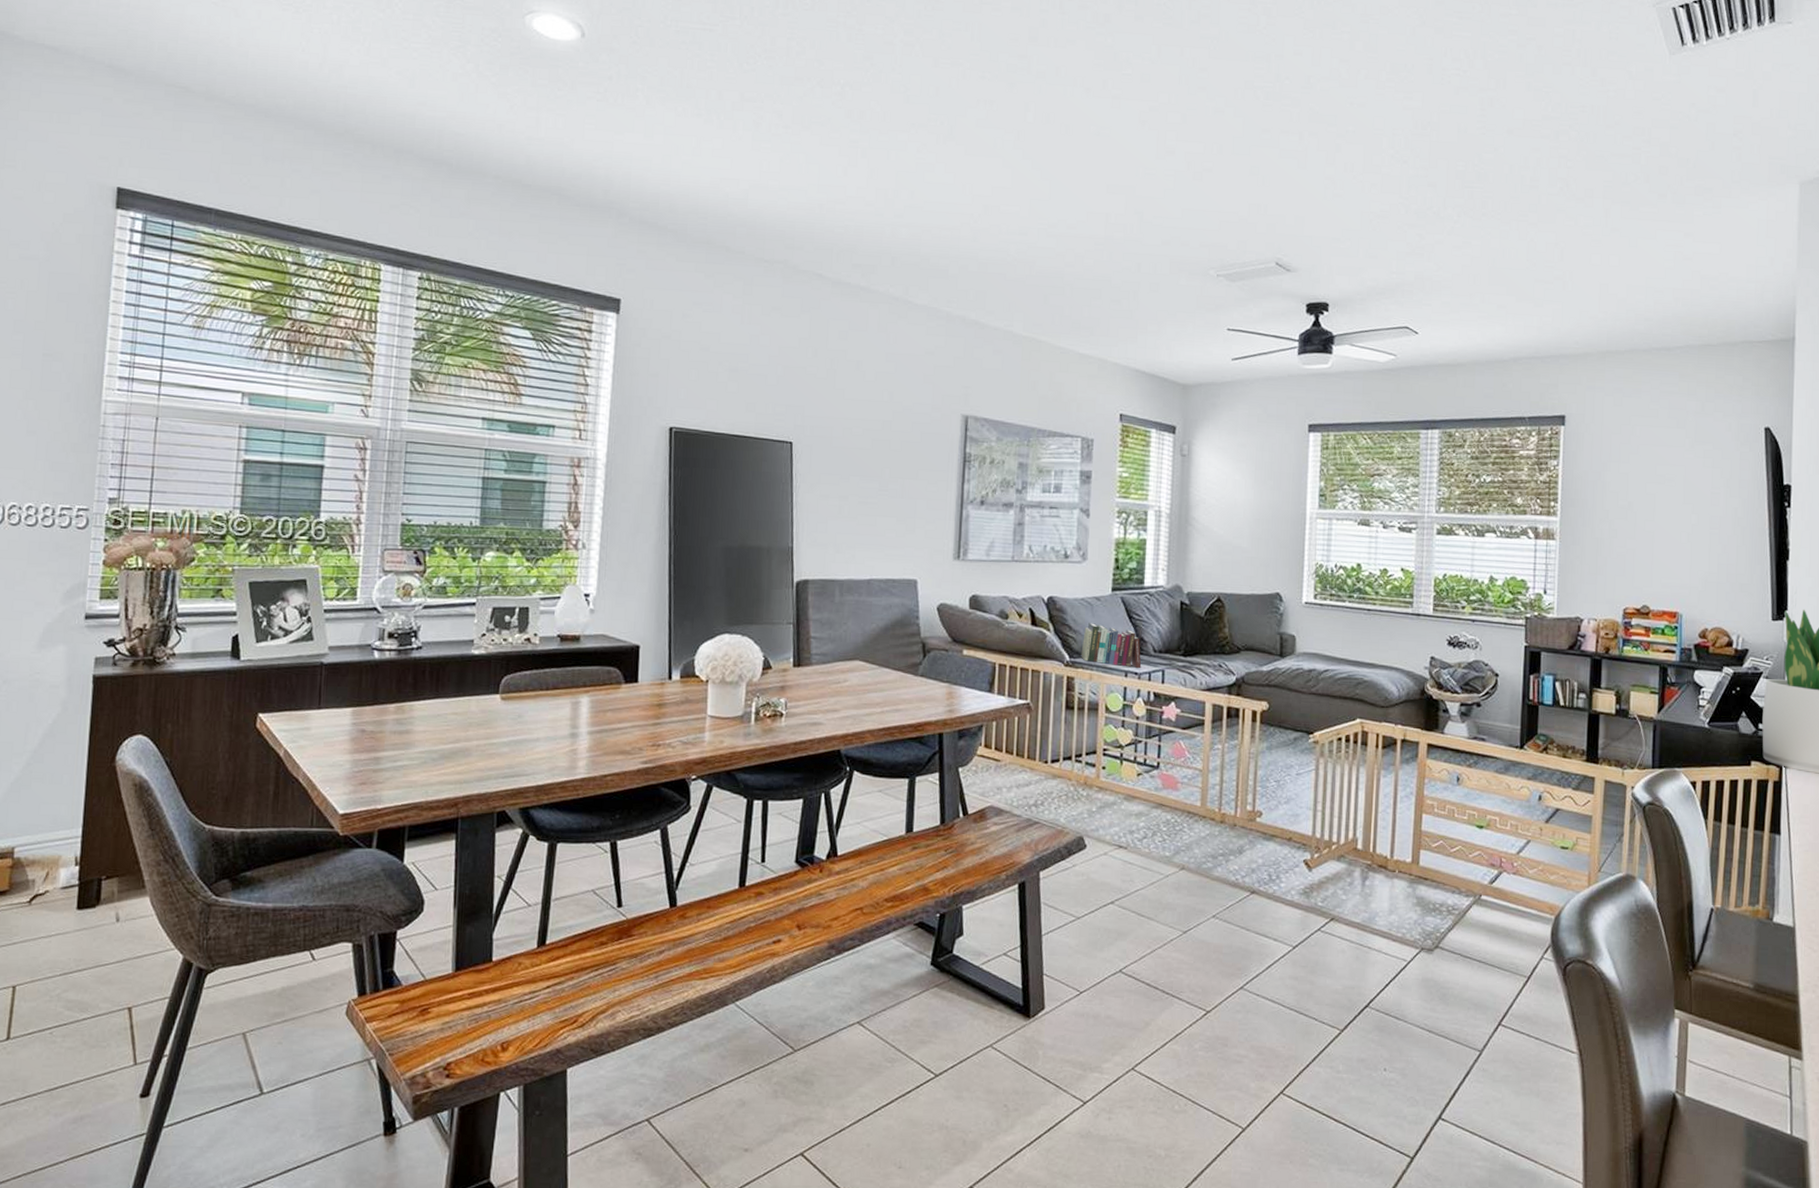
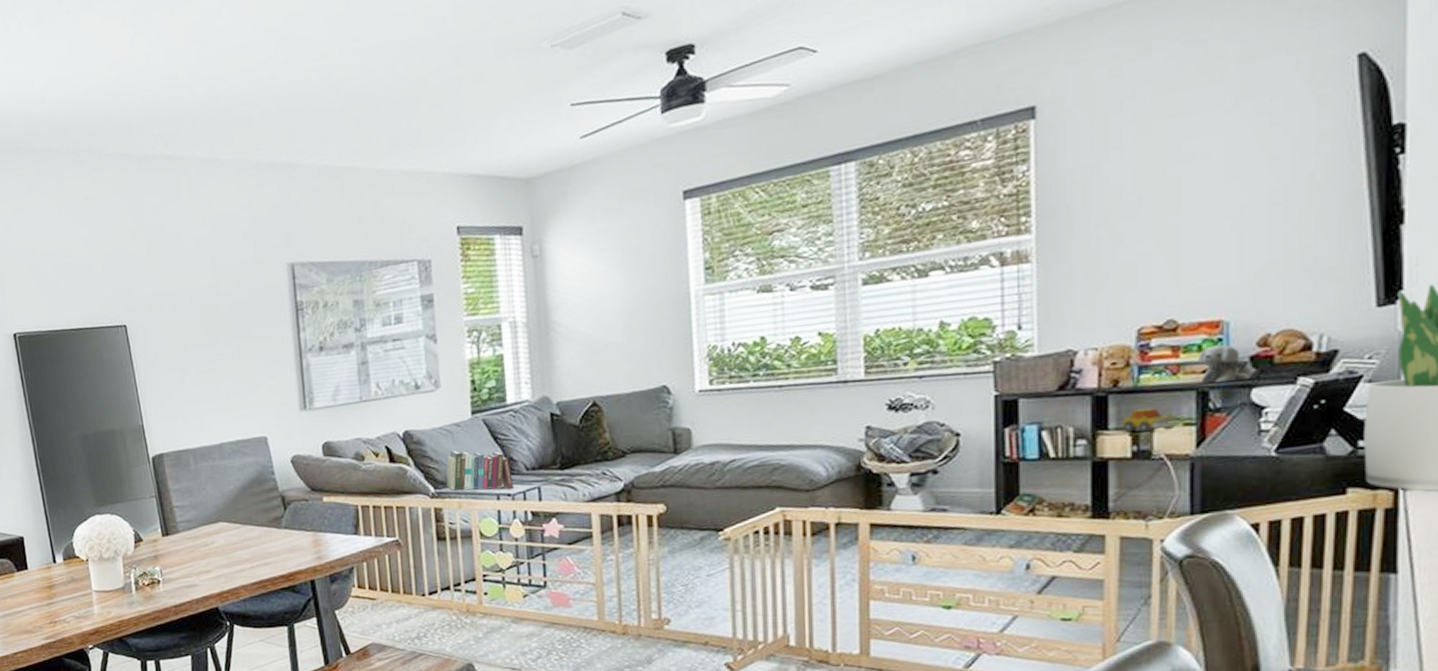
toy car: none [1610,674,1648,695] -> present [1122,408,1180,433]
plush toy: none [1662,631,1700,663] -> present [1198,344,1260,384]

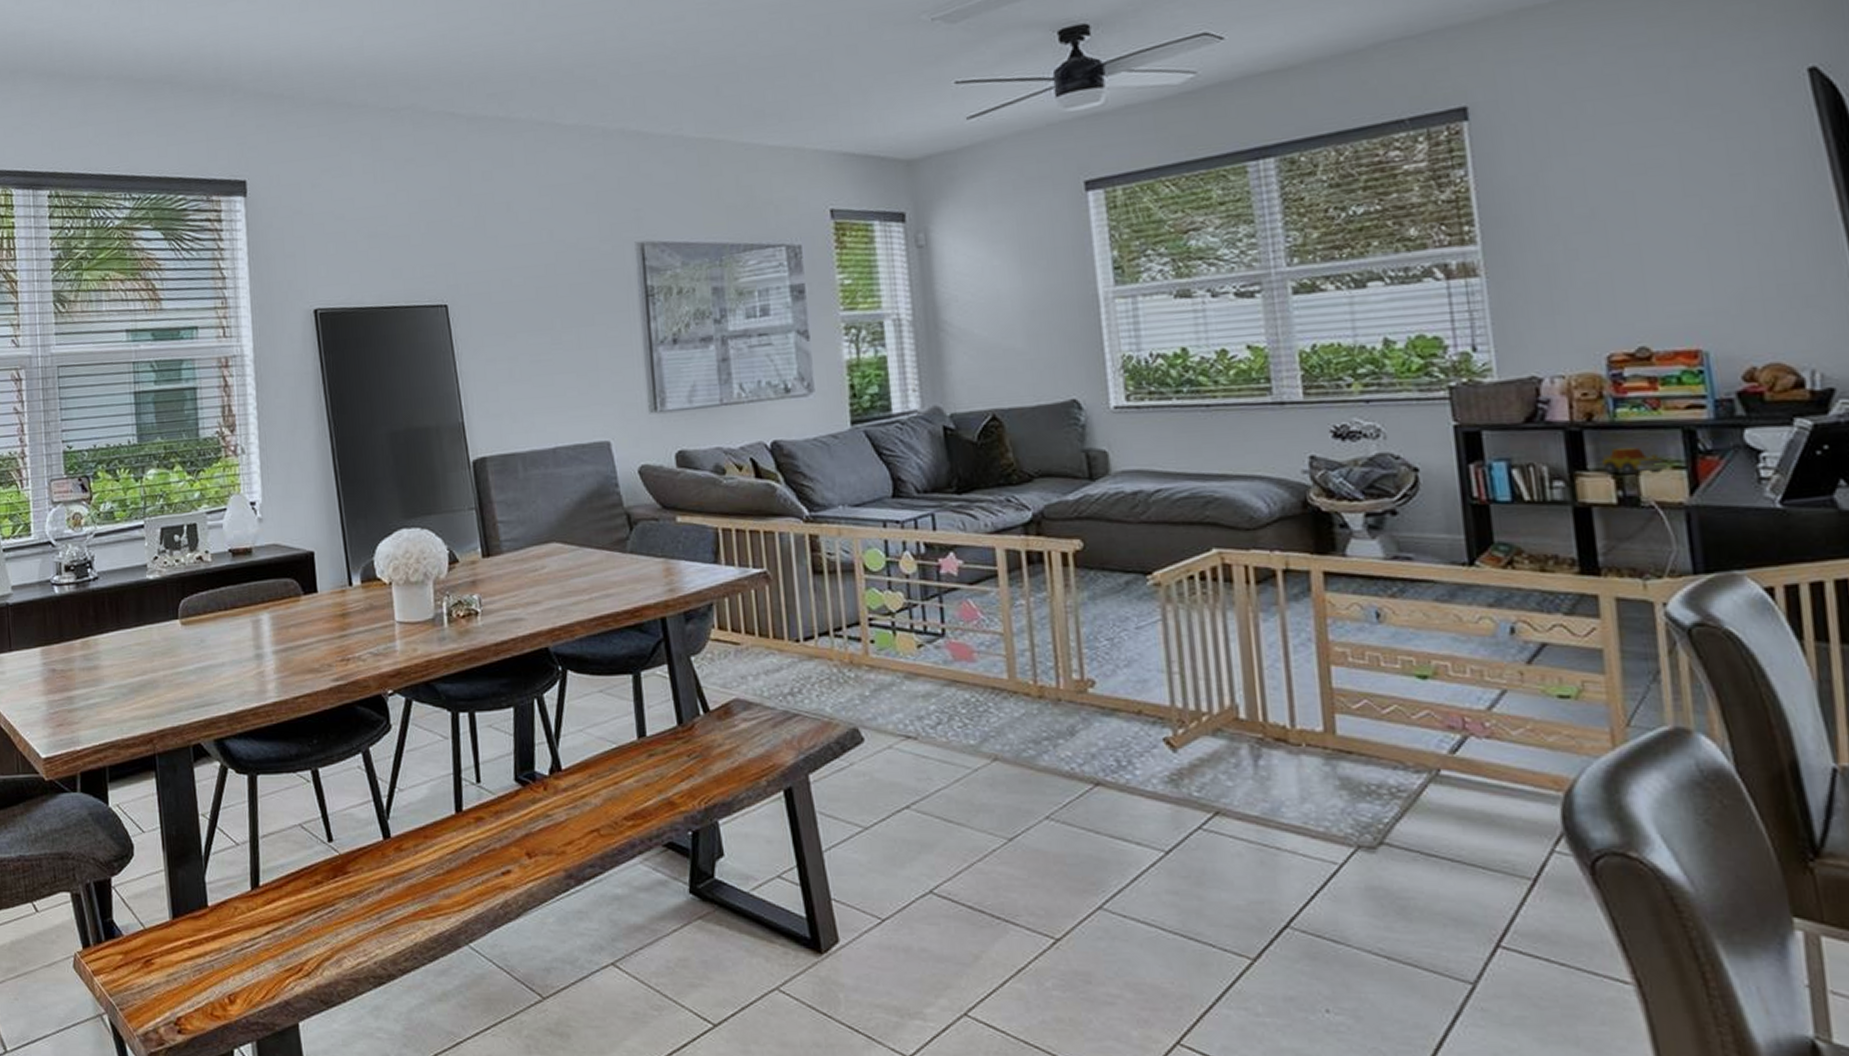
books: present [446,450,514,491] -> none [822,466,904,516]
plush toy: present [1198,344,1260,384] -> none [1679,377,1751,421]

